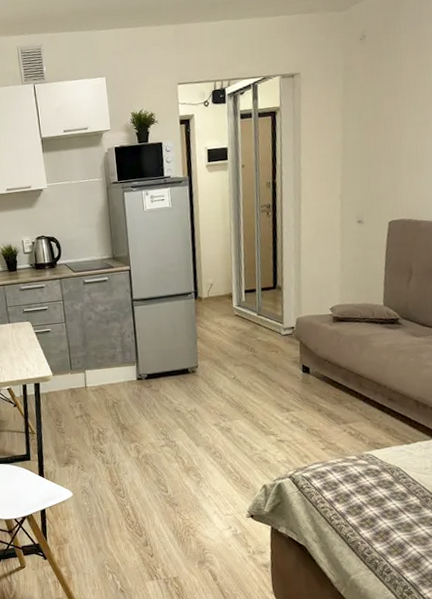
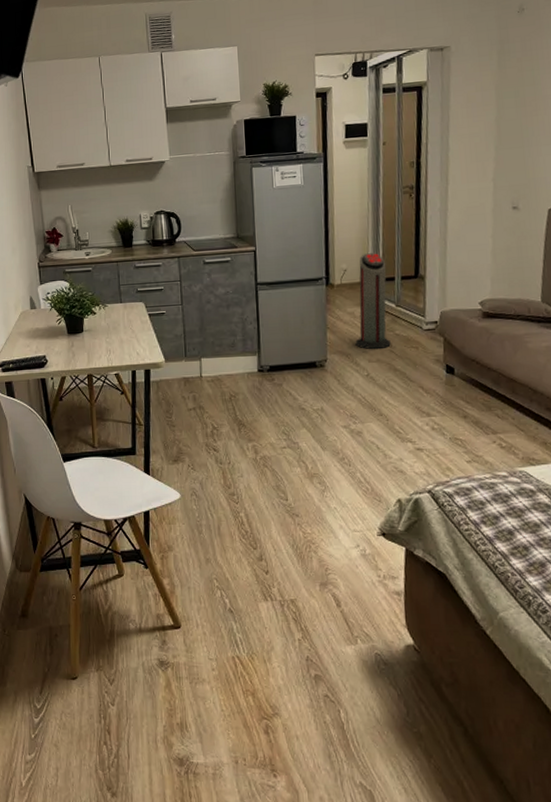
air purifier: none [222,267,254,355] -> present [355,253,391,350]

